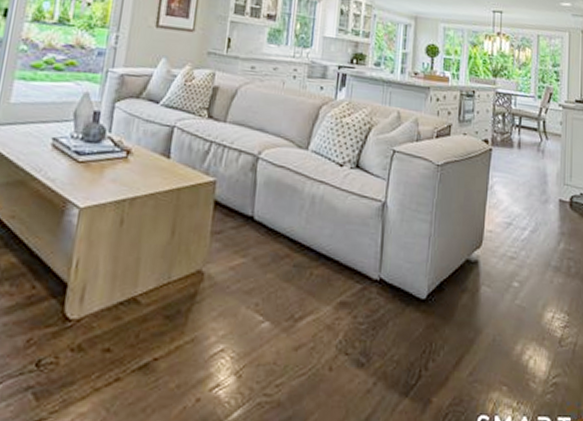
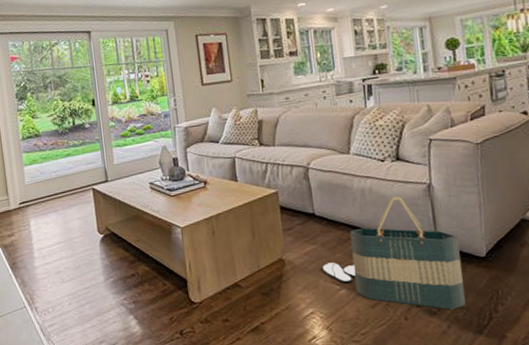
slippers: none [246,284,286,315] -> present [321,262,356,284]
tote bag: none [281,210,402,362] -> present [349,196,467,310]

